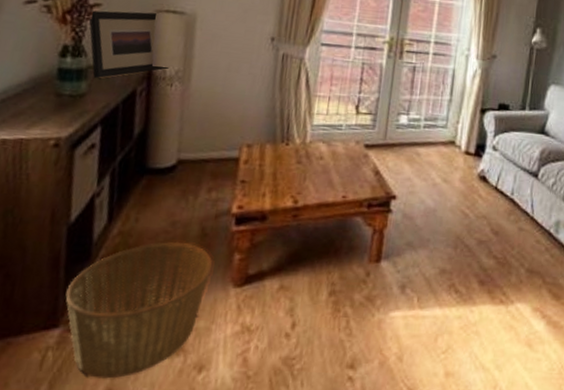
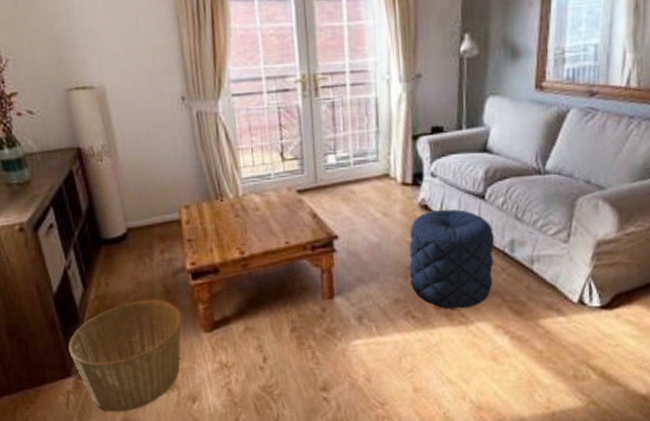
picture frame: present [88,10,168,79] -> none [10,91,94,165]
pouf: none [459,182,543,287] -> present [409,209,495,309]

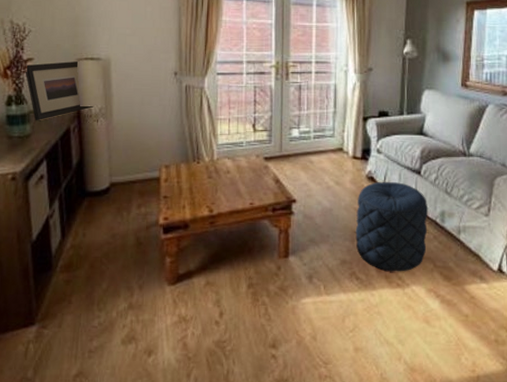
picture frame: none [10,91,94,165] -> present [25,60,93,121]
basket: present [68,299,182,412] -> none [37,250,149,364]

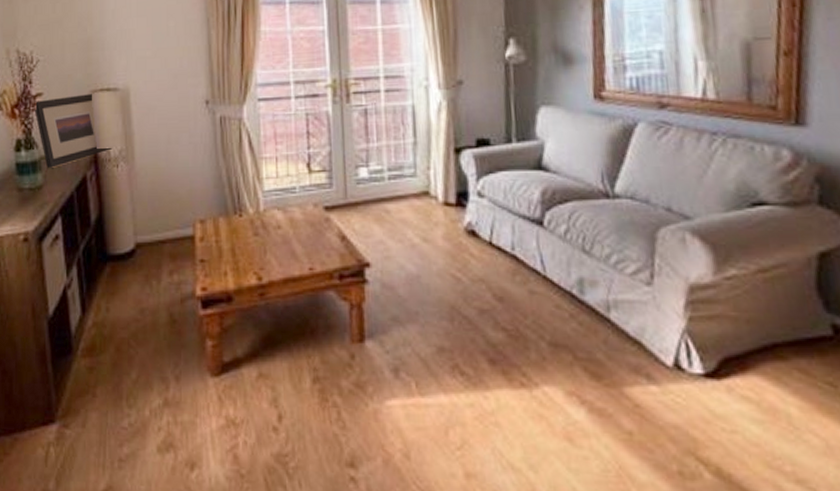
pouf: present [355,181,429,272] -> none [454,236,560,366]

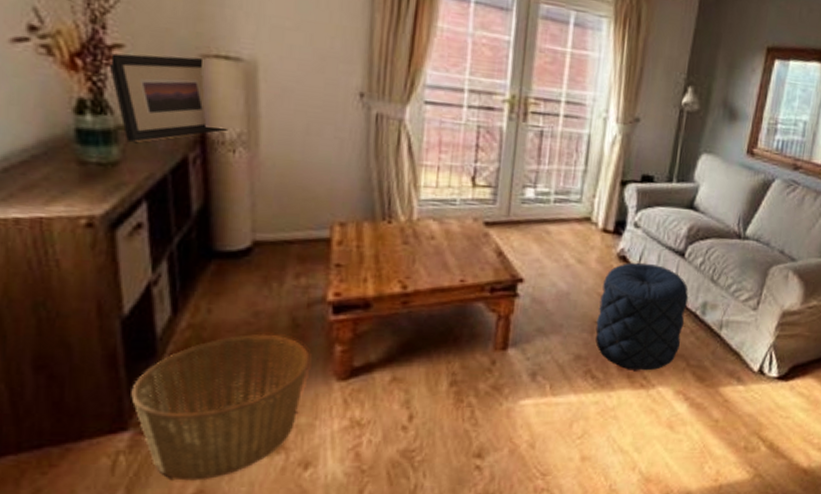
basket: none [56,330,187,476] -> present [131,333,310,481]
pouf: none [454,236,560,366] -> present [595,262,689,371]

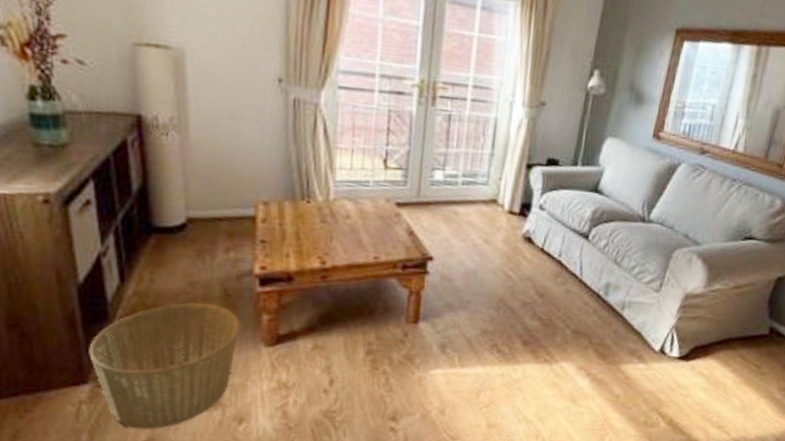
picture frame: present [108,53,227,143] -> none [54,42,160,127]
pouf: present [595,262,689,371] -> none [501,243,592,347]

